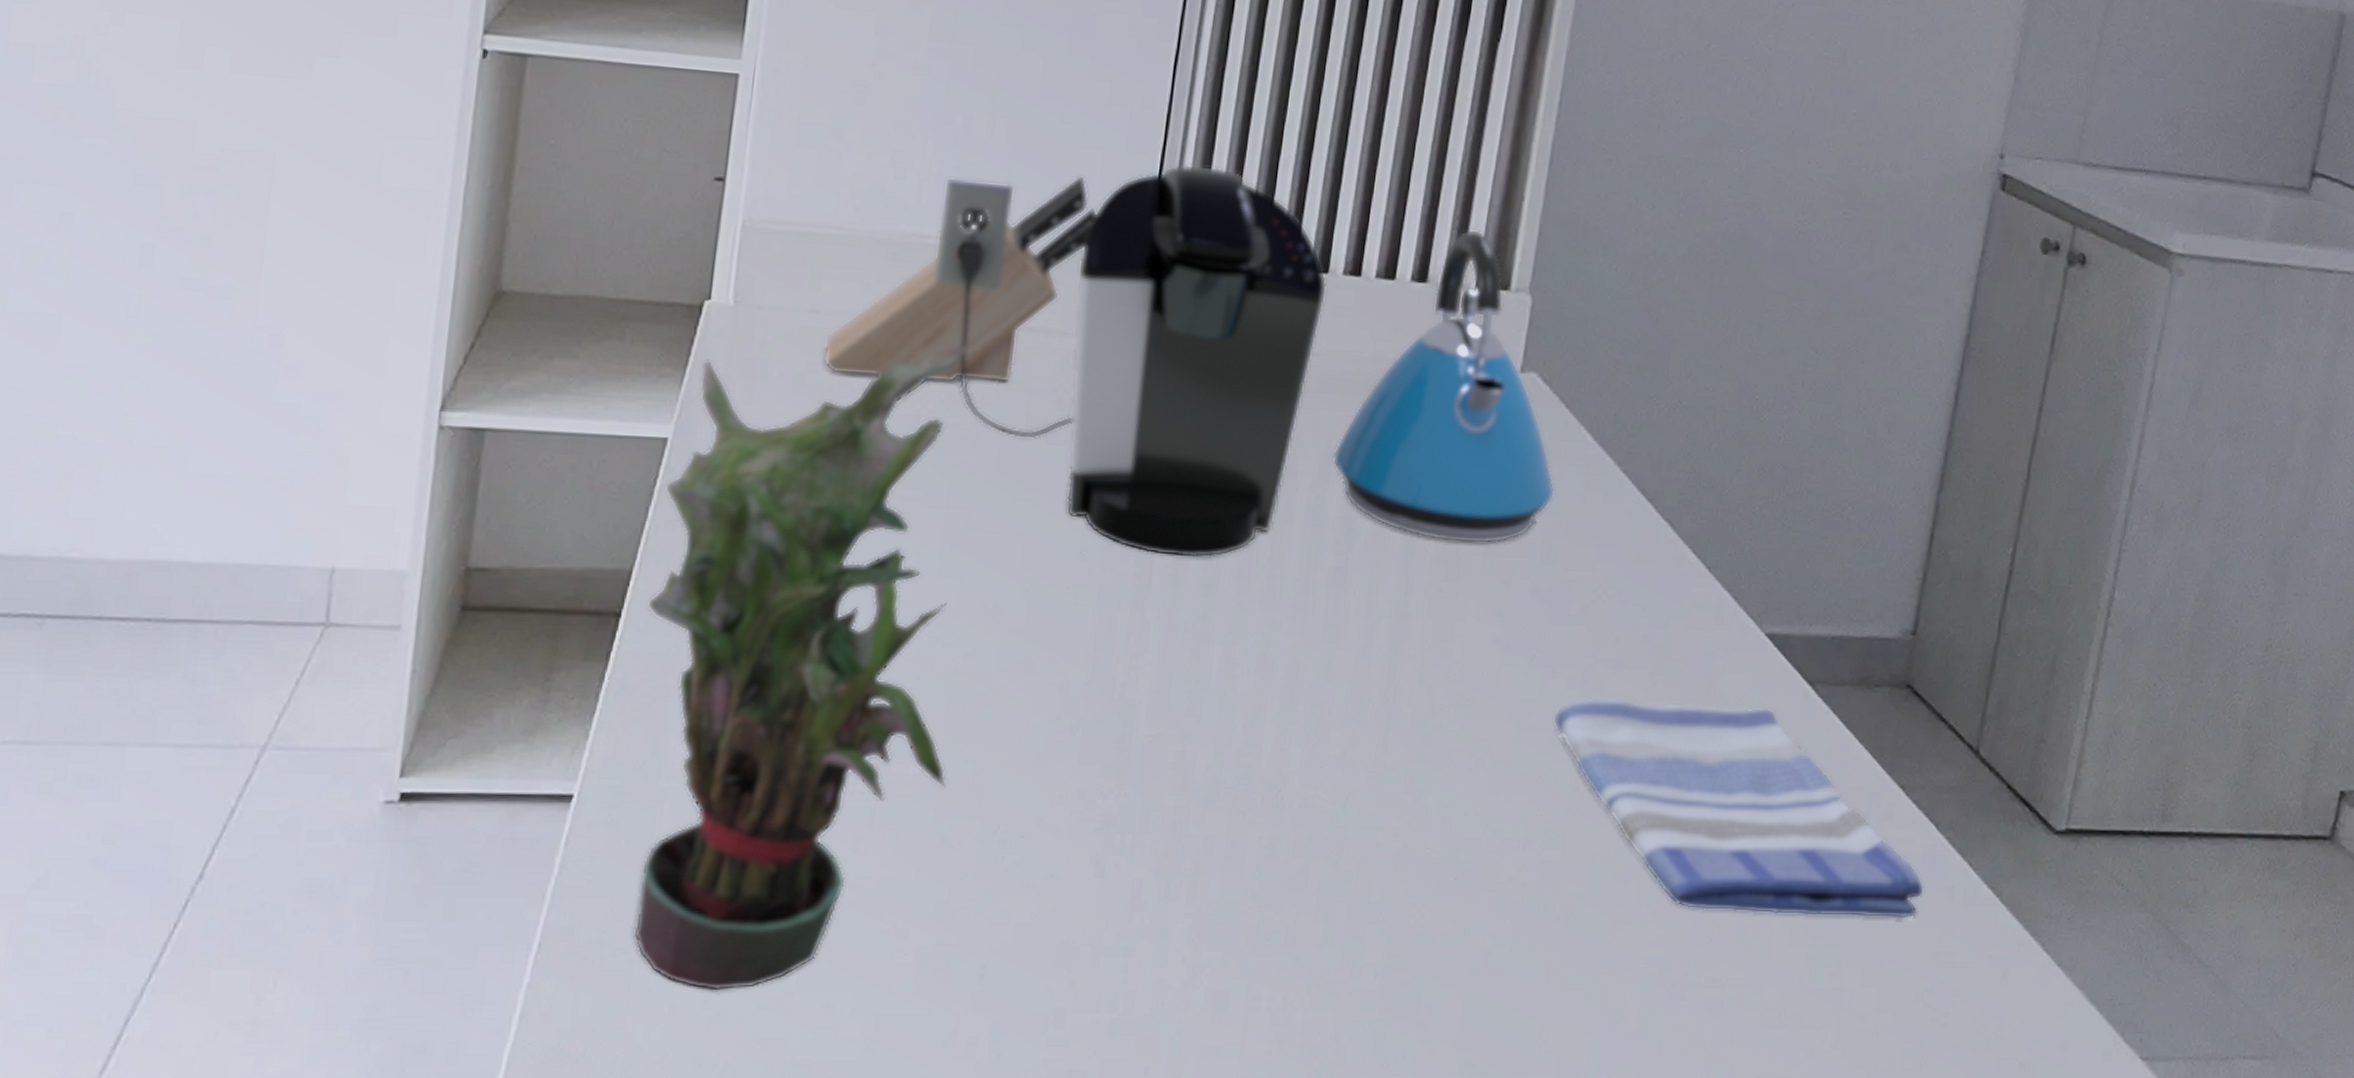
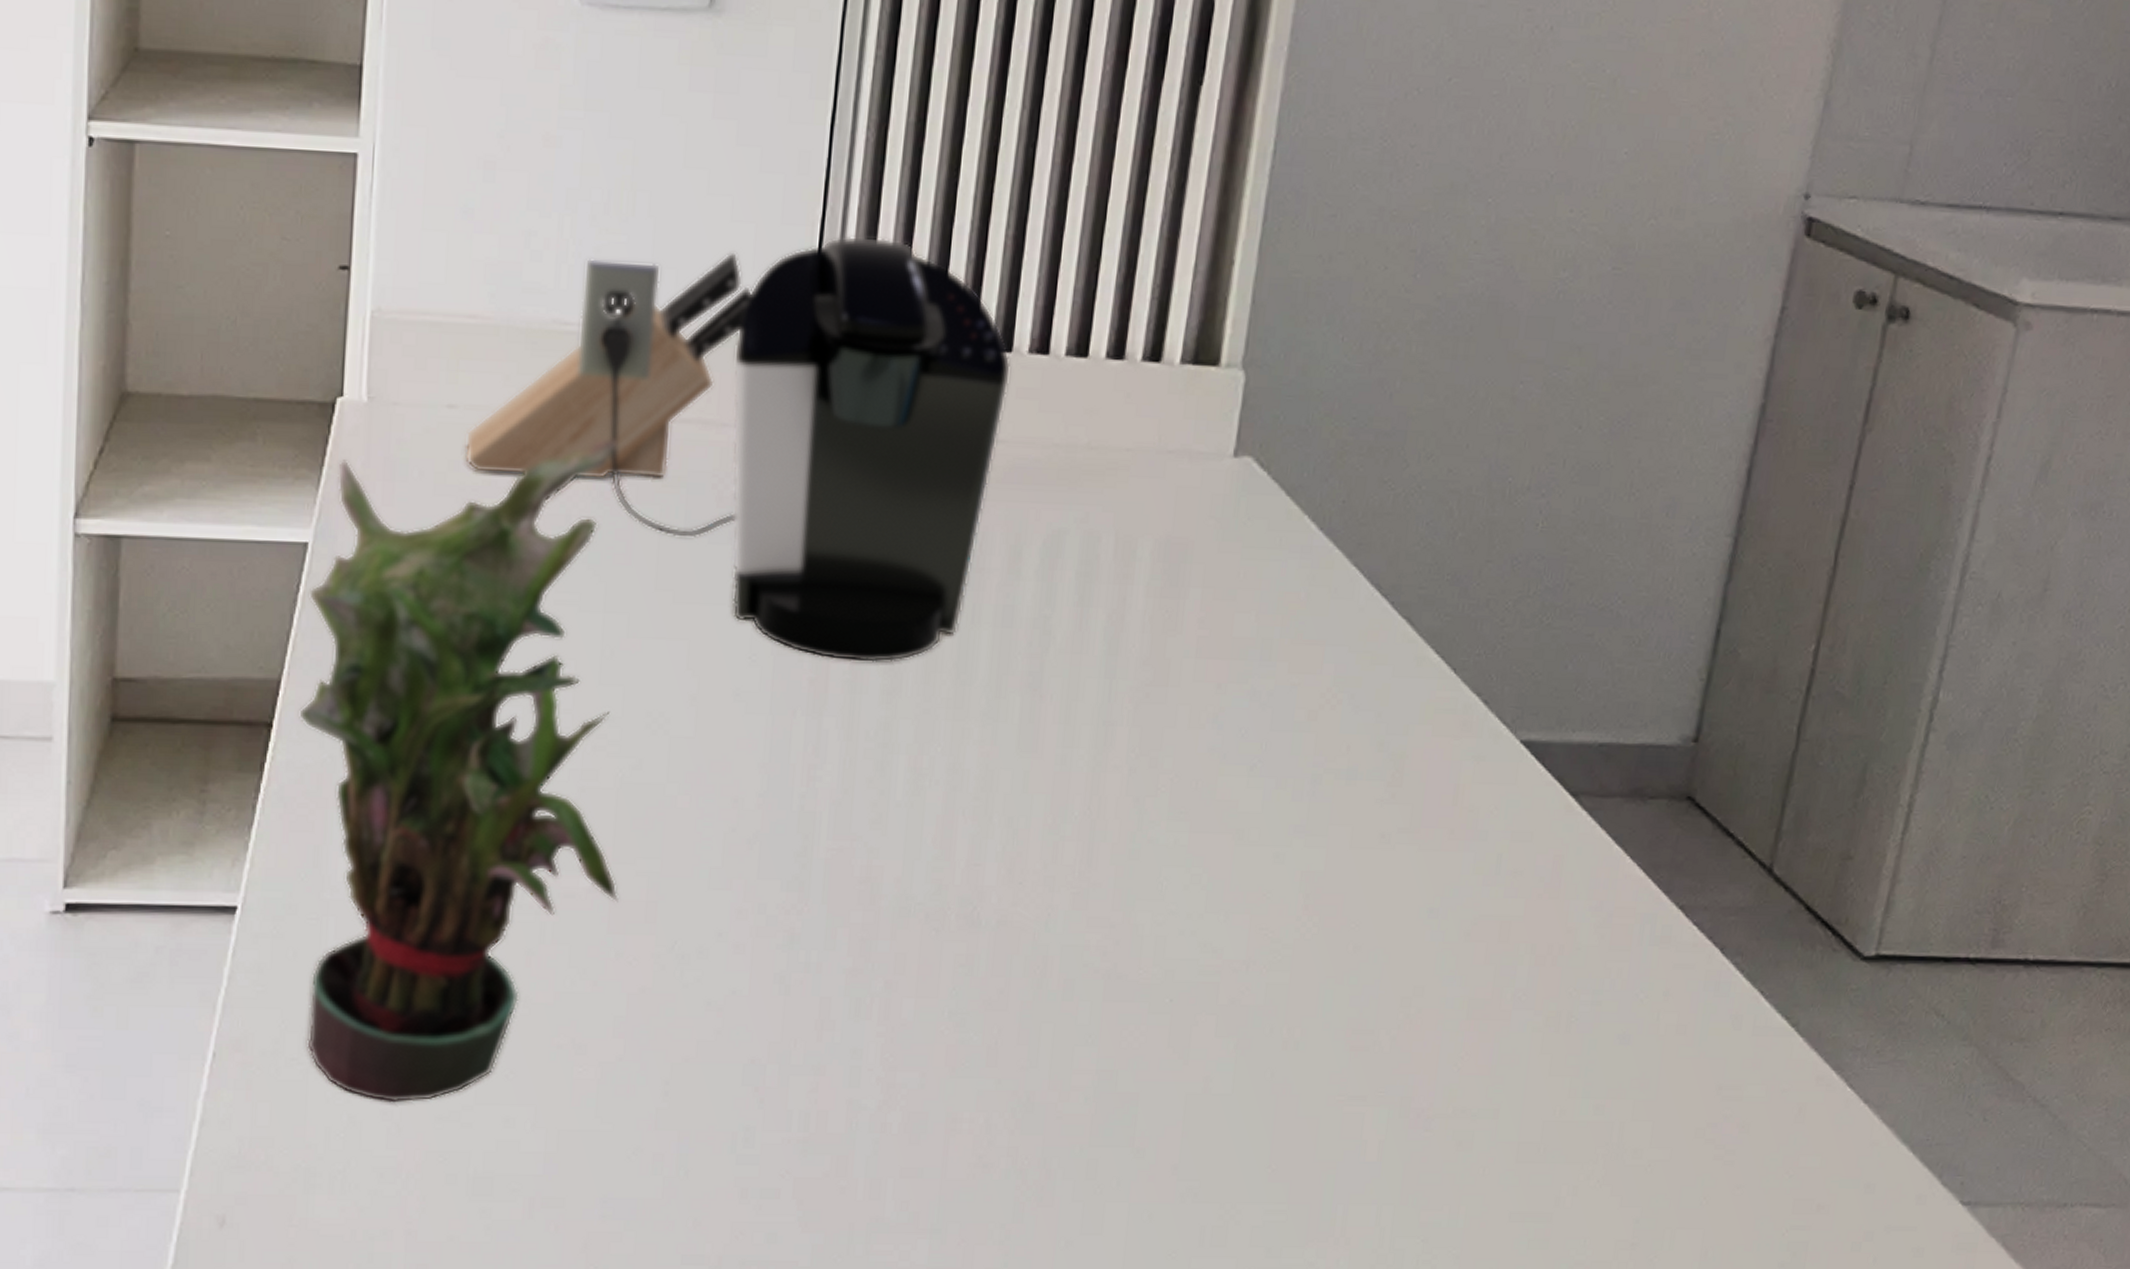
kettle: present [1332,229,1555,544] -> none [1022,298,1276,646]
dish towel: present [1552,697,1924,918] -> none [1276,810,1707,1049]

